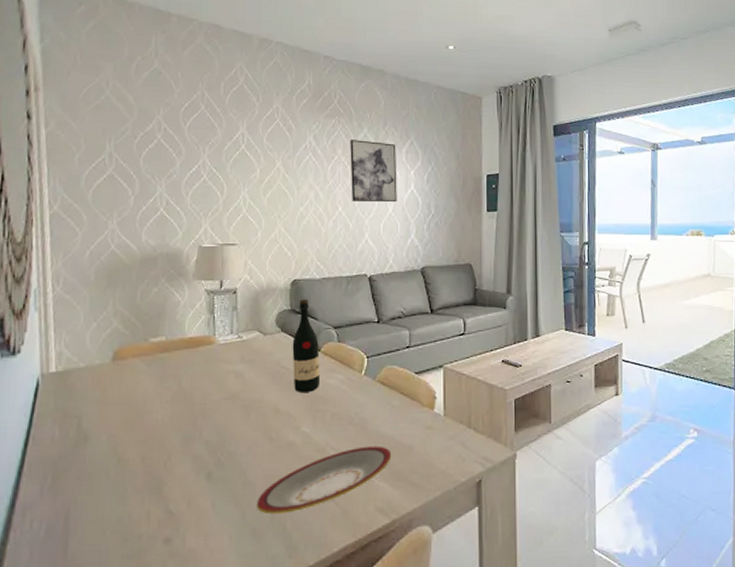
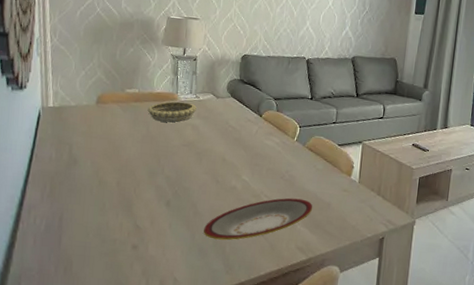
decorative bowl: none [178,345,239,373] -> present [147,101,197,123]
wine bottle: present [292,298,321,392] -> none [238,71,261,149]

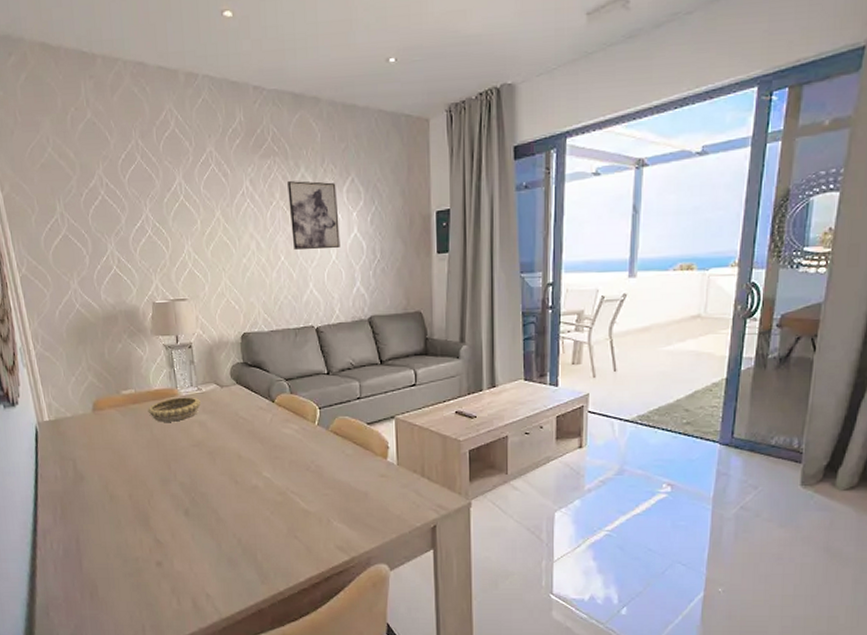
plate: present [204,198,313,240] -> none [230,491,348,547]

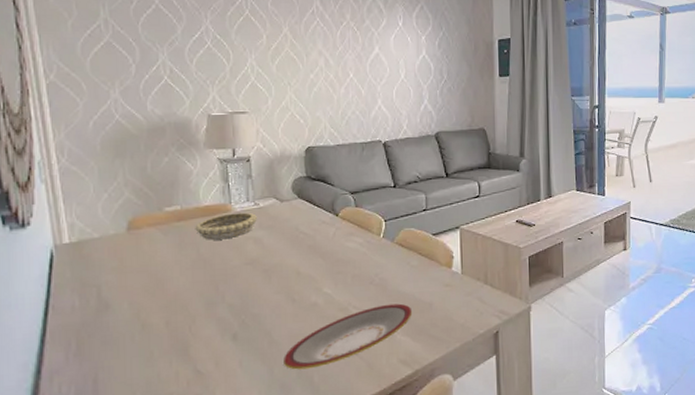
plate: none [230,491,348,547] -> present [284,303,413,370]
wall art: present [288,181,340,249] -> none [359,4,409,69]

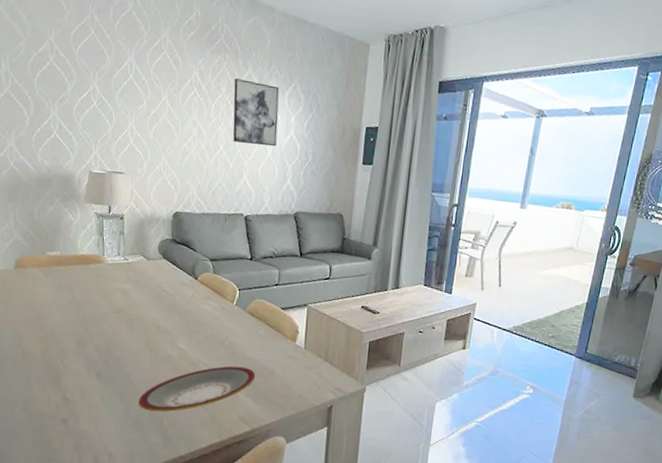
decorative bowl: present [195,212,257,240] -> none [71,264,125,287]
wall art: none [359,4,409,69] -> present [232,78,280,147]

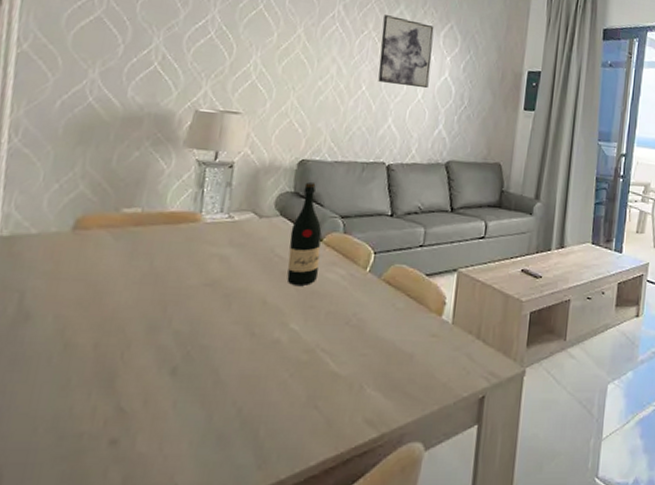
plate: present [139,366,256,412] -> none [226,350,390,419]
wine bottle: none [172,230,197,314] -> present [287,181,322,285]

